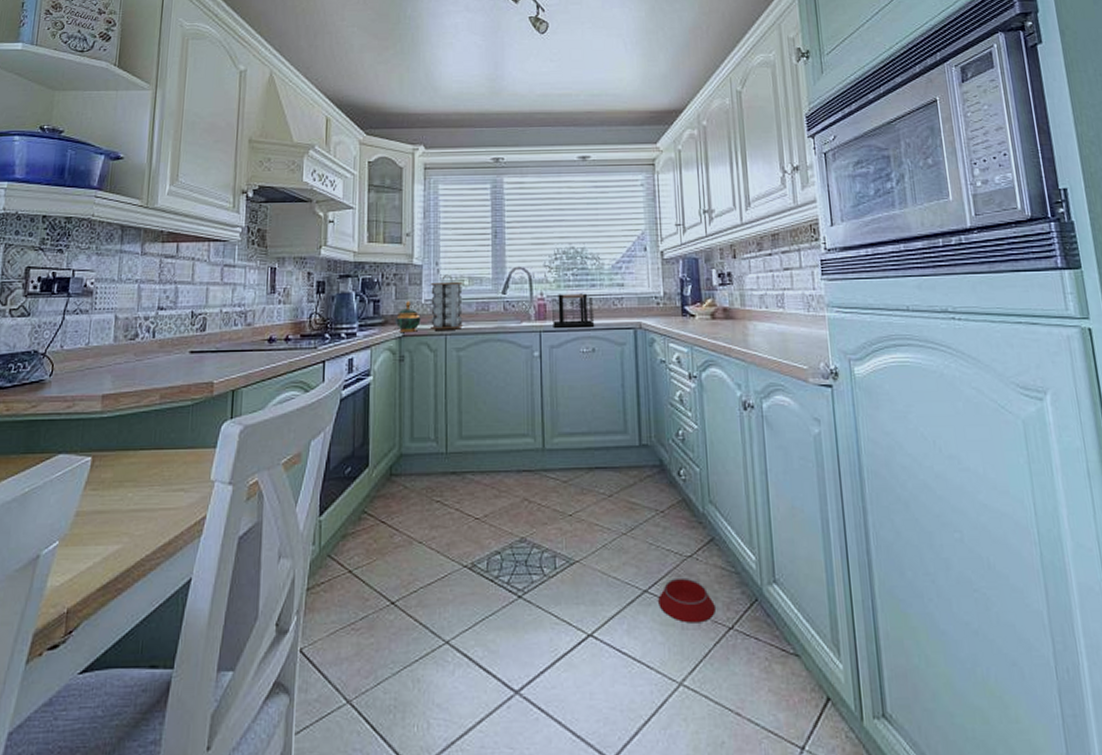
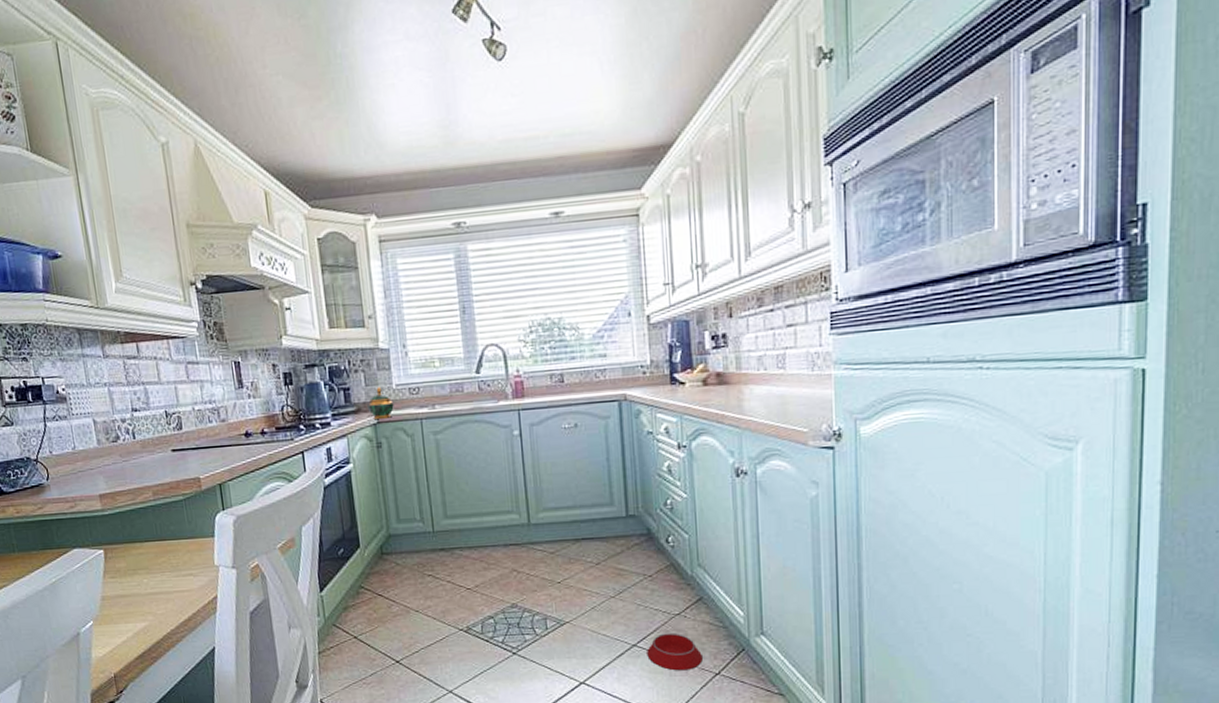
spice rack: present [430,274,464,331] -> none [399,356,439,416]
dish rack: present [552,293,595,329] -> none [529,367,576,407]

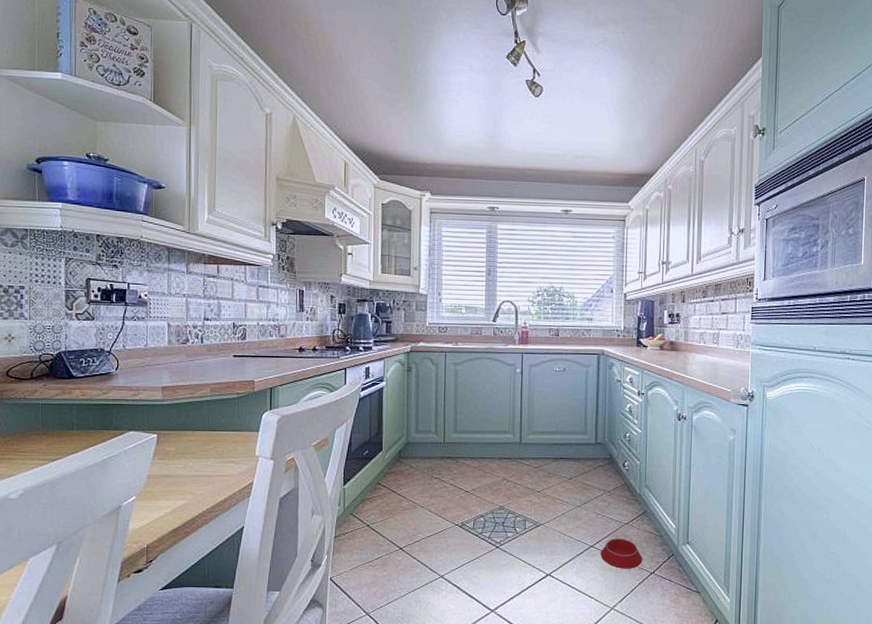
decorative jar: present [367,387,394,419] -> none [404,323,425,349]

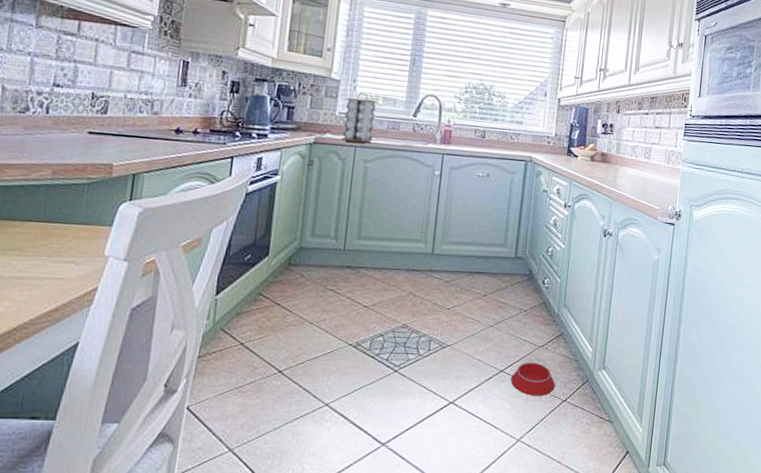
spice rack: none [433,303,461,349] -> present [342,92,377,143]

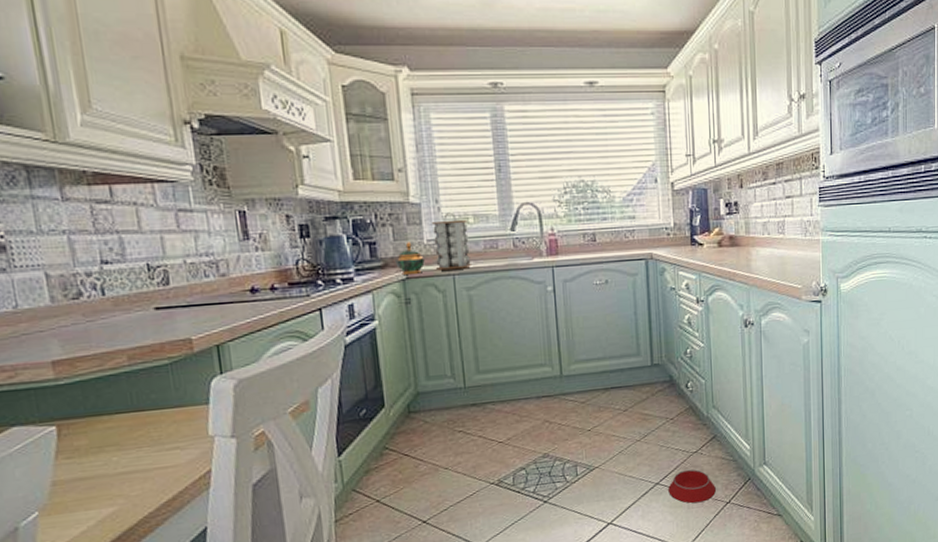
decorative jar: none [307,111,333,141] -> present [395,242,425,275]

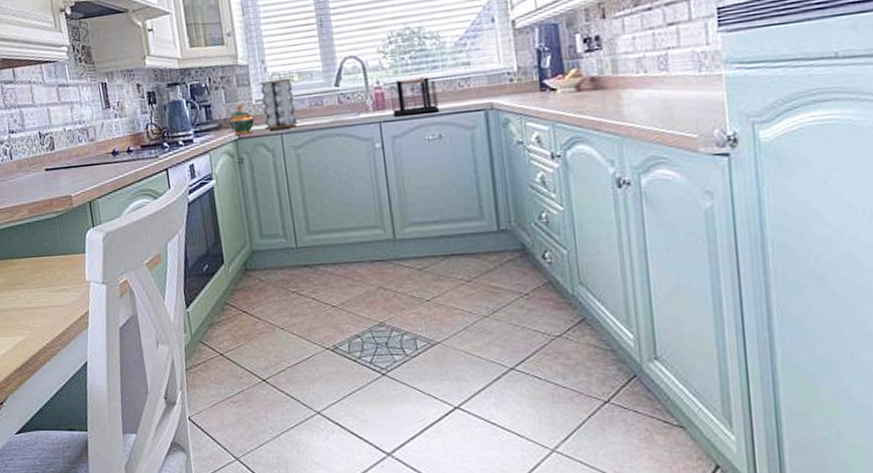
dish rack: none [563,227,607,264] -> present [390,77,440,118]
pet bowl: present [668,469,716,503] -> none [526,356,589,397]

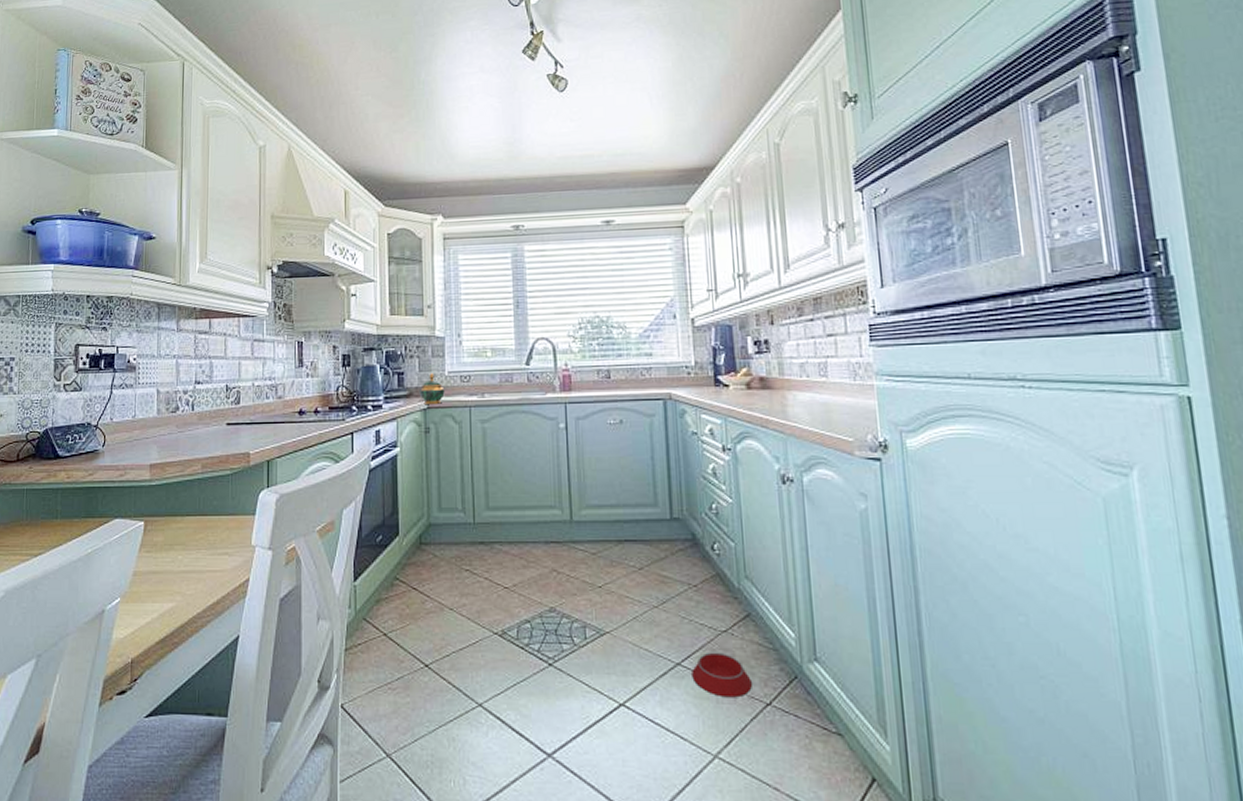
spice rack: present [258,71,299,131] -> none [453,346,488,403]
dish rack: present [390,77,440,118] -> none [577,363,622,401]
pet bowl: none [526,356,589,397] -> present [692,652,752,698]

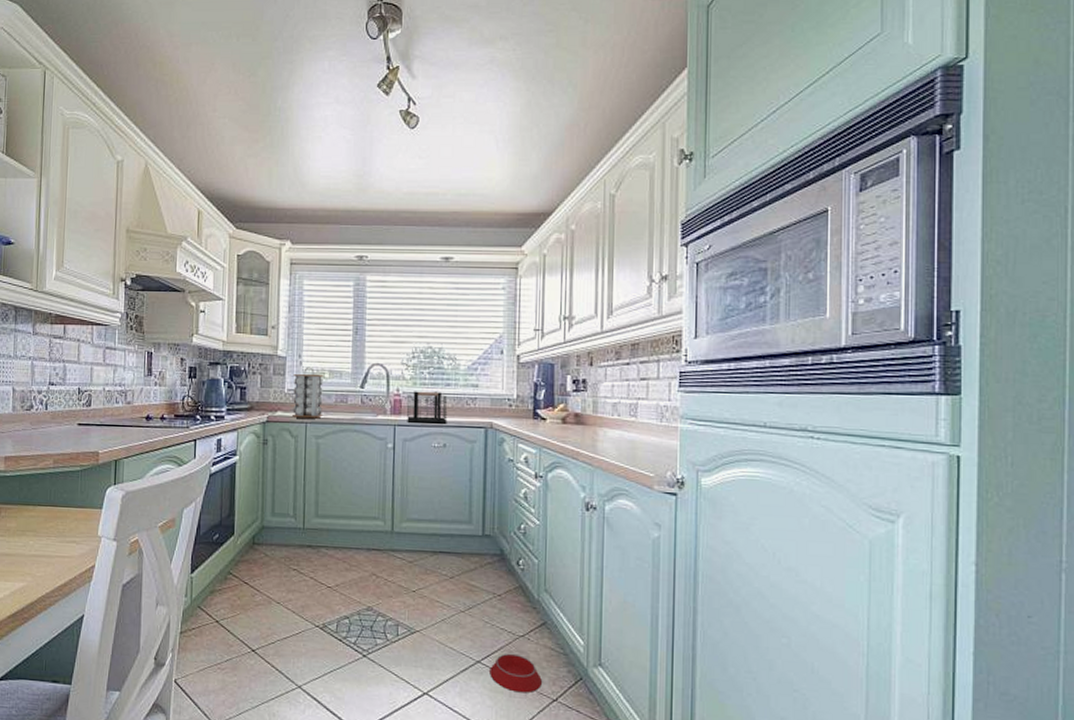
decorative jar: present [419,373,445,404] -> none [259,390,284,418]
spice rack: none [453,346,488,403] -> present [292,366,324,420]
dish rack: none [577,363,622,401] -> present [407,391,448,425]

